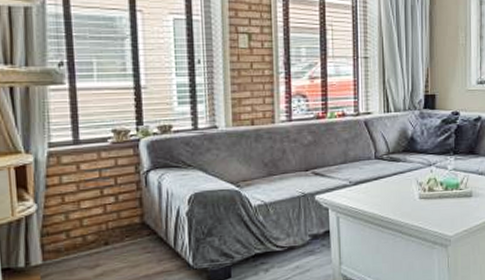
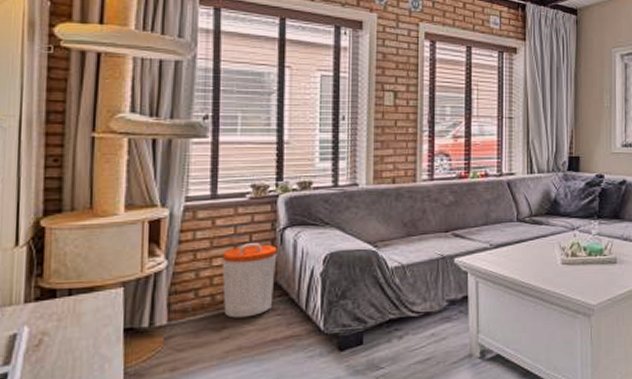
trash can: none [89,186,143,257] -> present [222,243,277,318]

